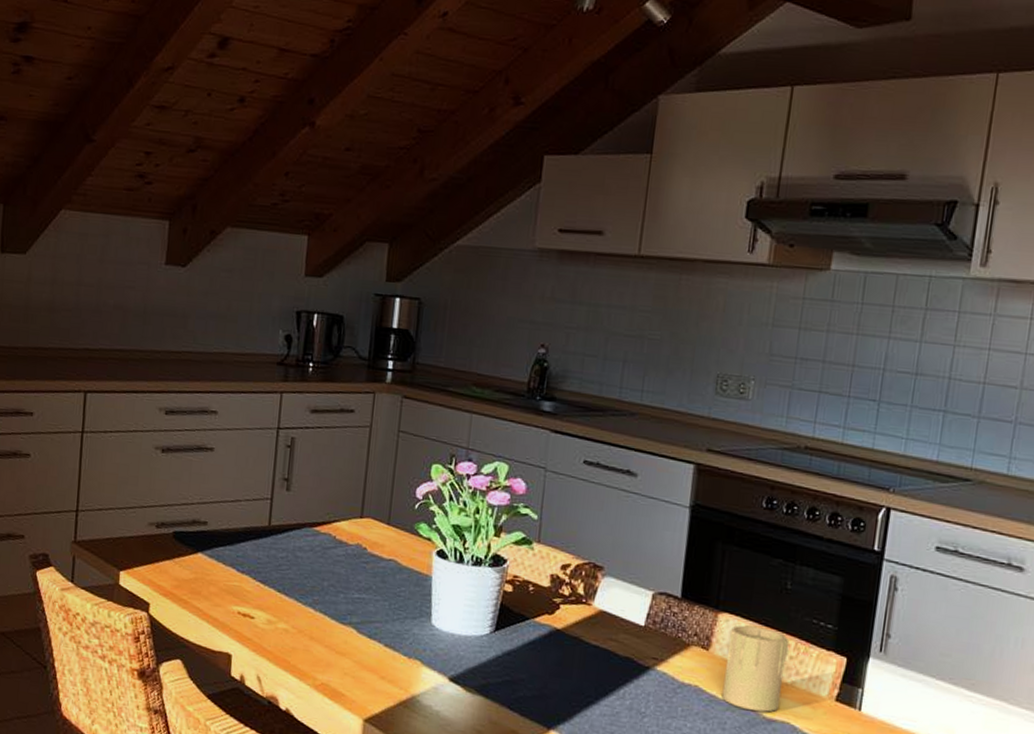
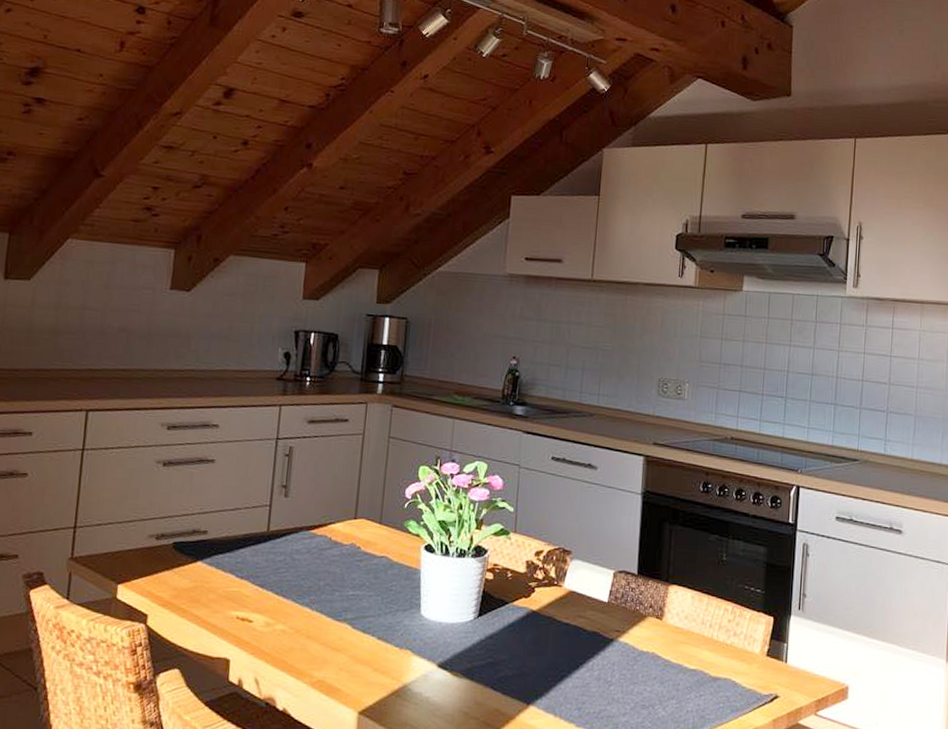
candle: present [721,625,790,712] -> none [674,595,728,671]

